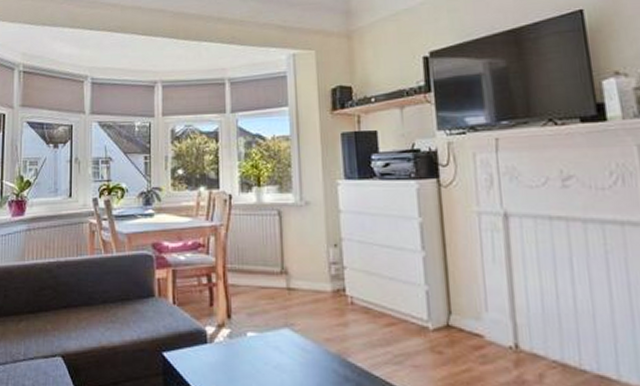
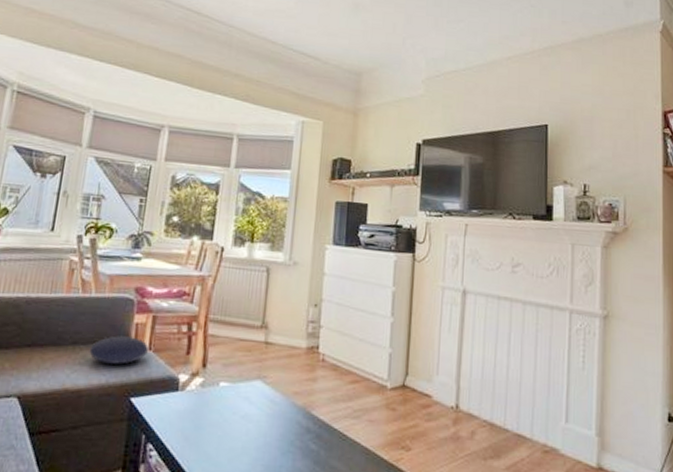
cushion: none [118,292,172,320] -> present [89,336,148,364]

